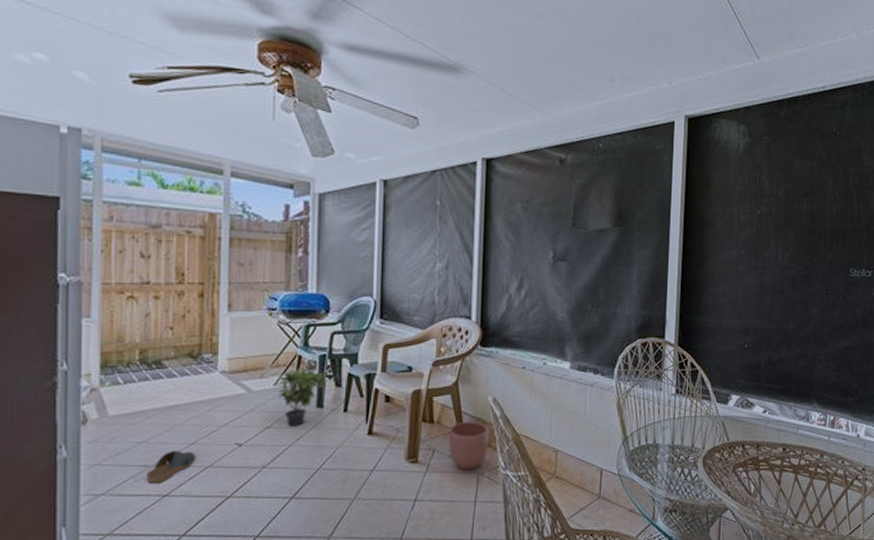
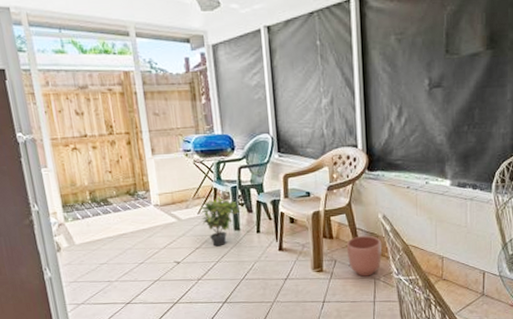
sandal: present [147,451,196,485] -> none [112,269,146,296]

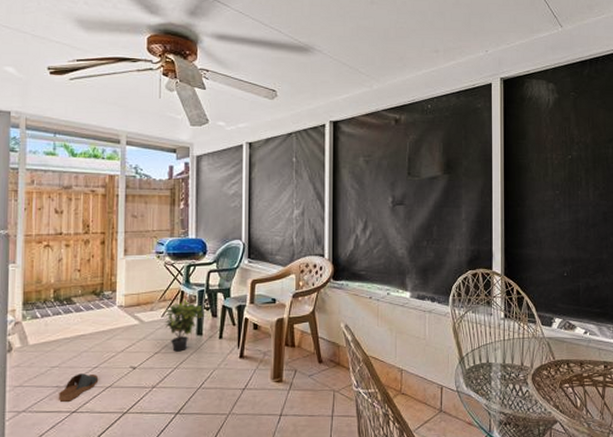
sandal: none [112,269,146,296] -> present [59,373,99,403]
planter: present [346,235,382,277] -> none [307,344,342,388]

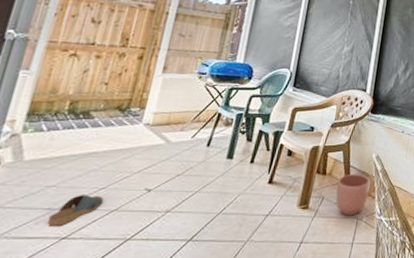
potted plant: present [164,299,204,353] -> none [193,122,239,176]
planter: none [307,344,342,388] -> present [335,173,371,216]

